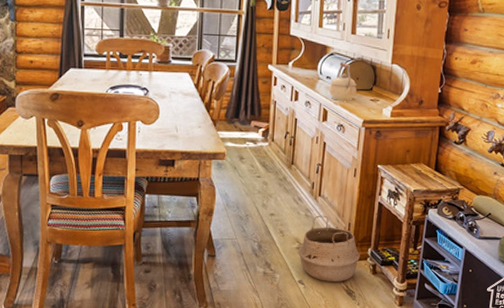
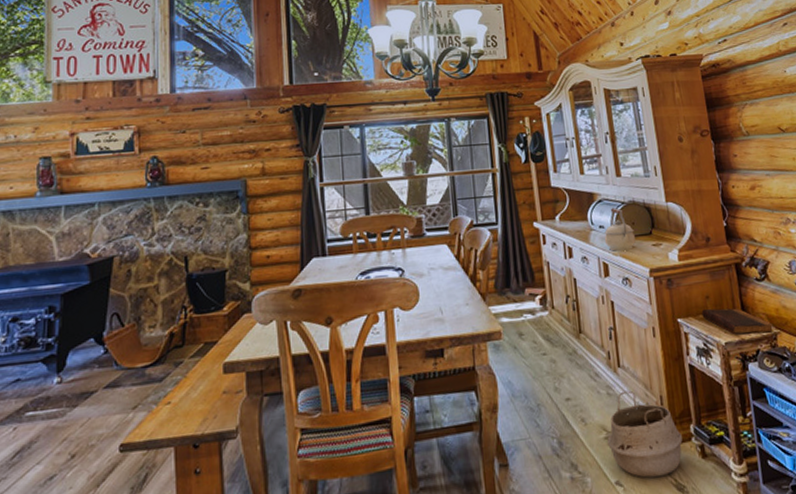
book: none [399,160,459,189] -> present [701,308,774,335]

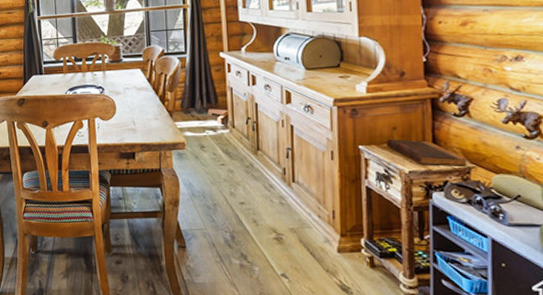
kettle: present [604,208,637,252] -> none [289,41,323,81]
woven basket: present [607,390,683,478] -> none [277,202,351,276]

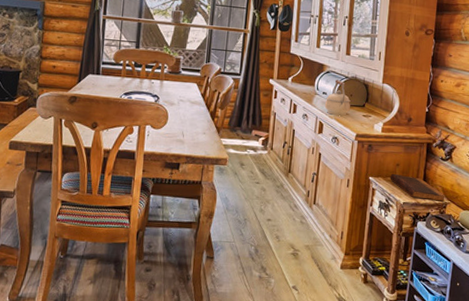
kettle: none [289,41,323,81] -> present [324,80,351,116]

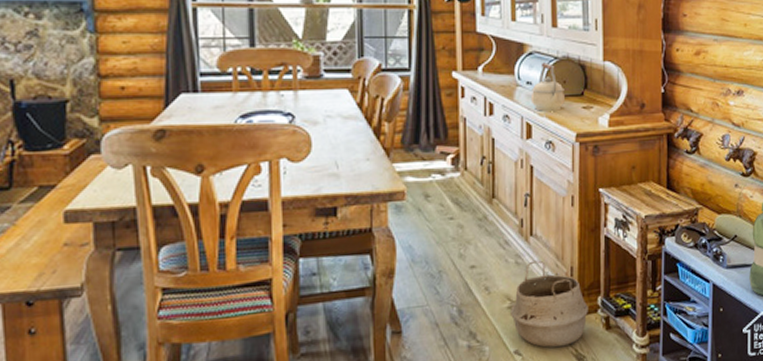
woven basket: none [293,222,352,289] -> present [511,260,588,348]
book: present [390,173,446,203] -> none [625,179,697,209]

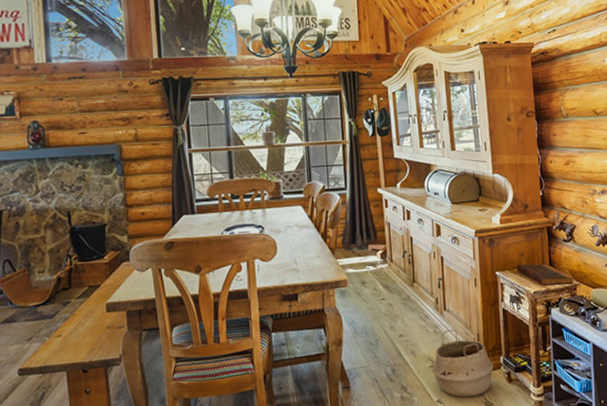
kettle: present [530,63,566,111] -> none [438,177,466,215]
book: none [625,179,697,209] -> present [516,264,575,286]

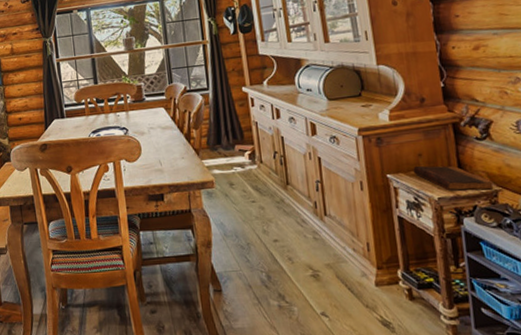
woven basket: present [432,329,493,397] -> none [313,236,389,312]

